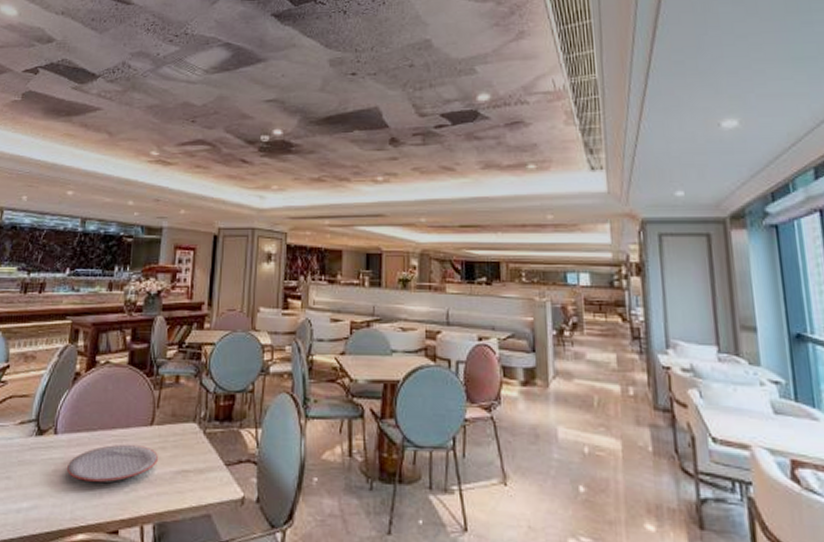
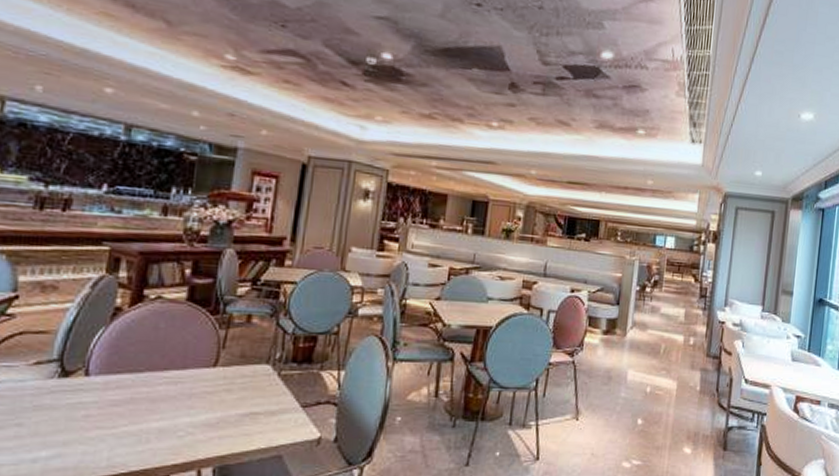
plate: present [66,444,158,482] -> none [101,386,222,427]

